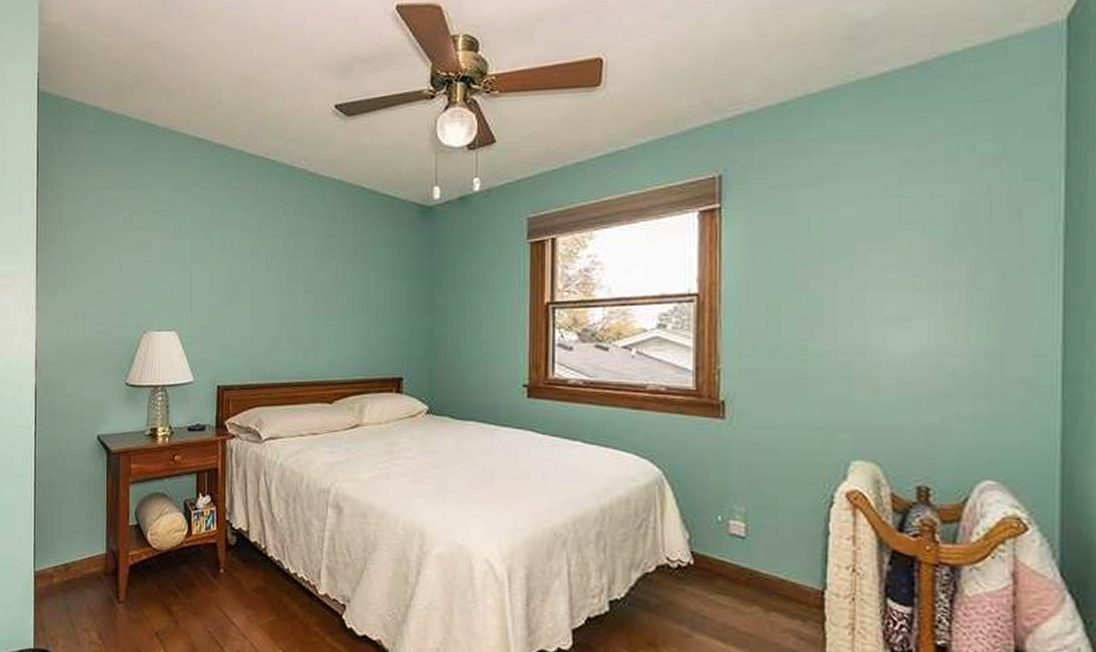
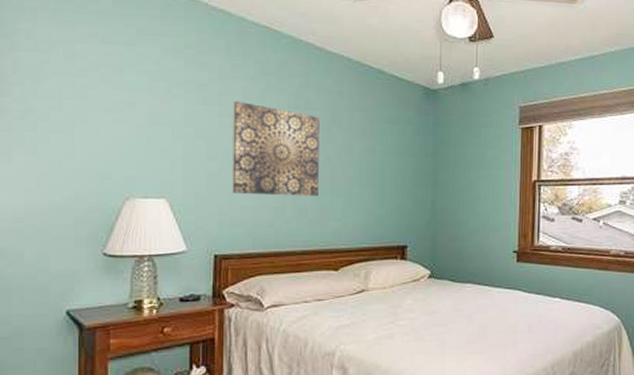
wall art: none [233,233,313,326] -> present [232,100,320,197]

